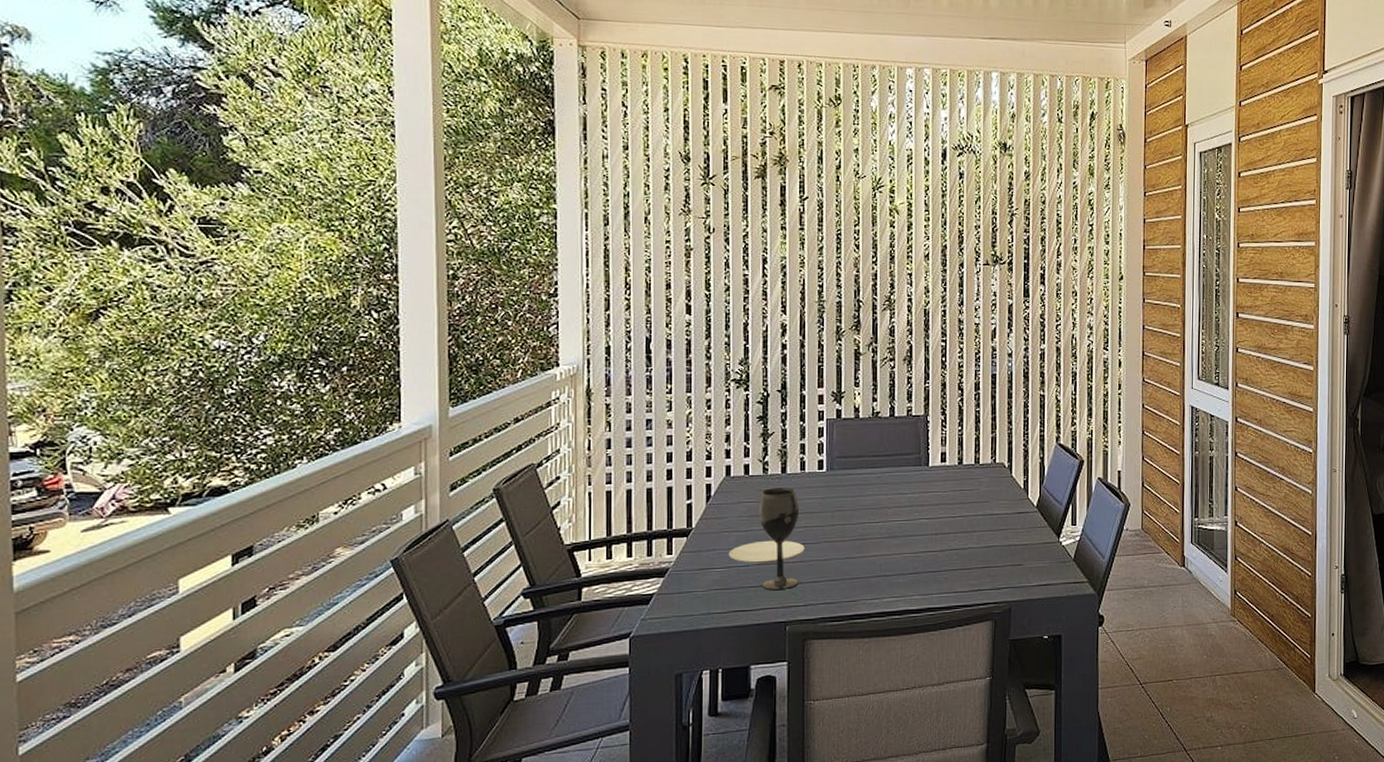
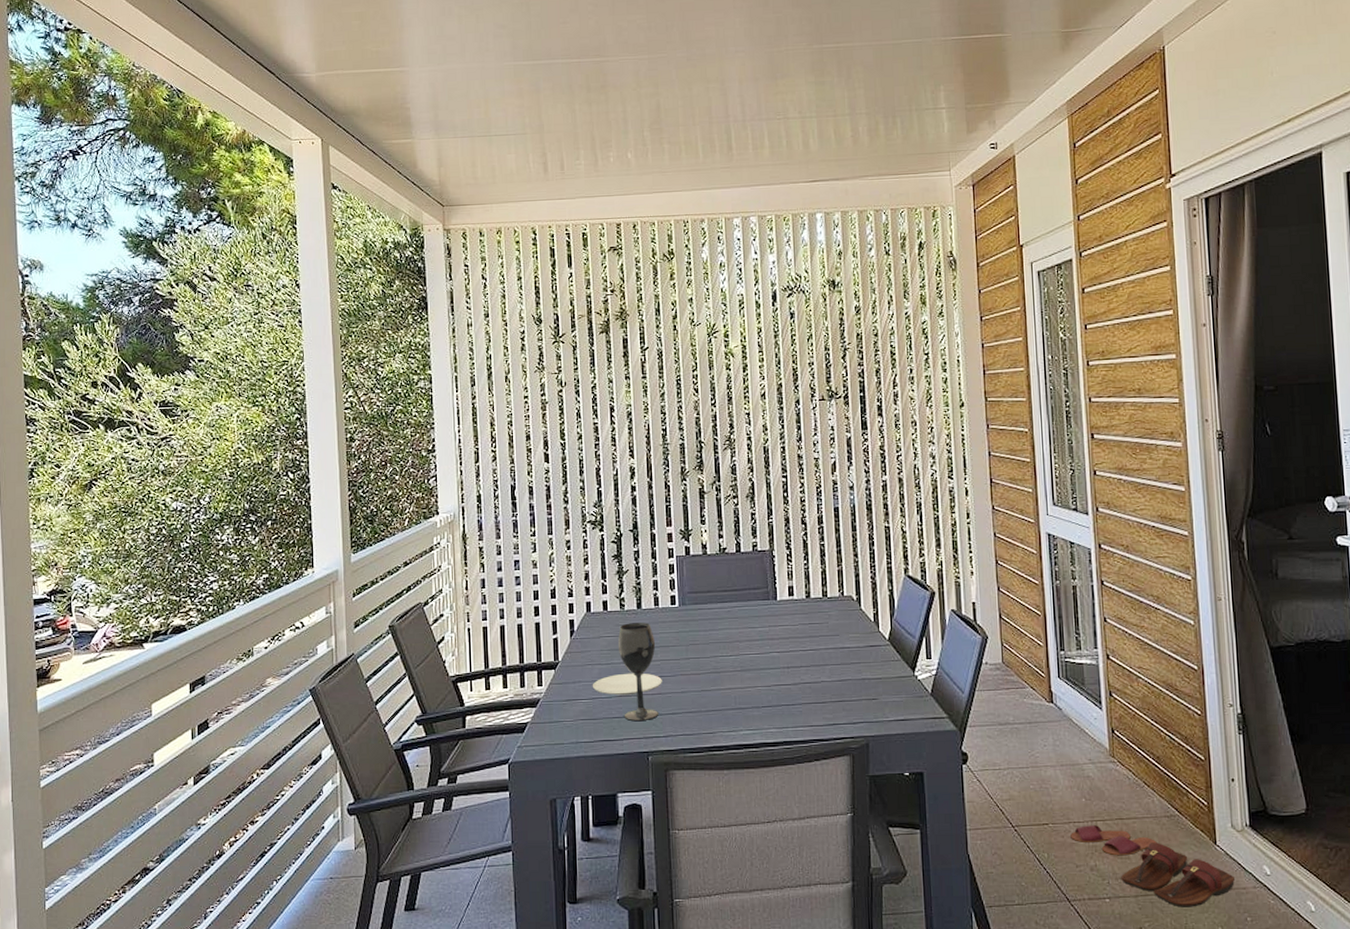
slippers: none [1191,680,1266,707] -> present [1070,825,1157,856]
sandal: none [1233,693,1327,751] -> present [1121,842,1235,907]

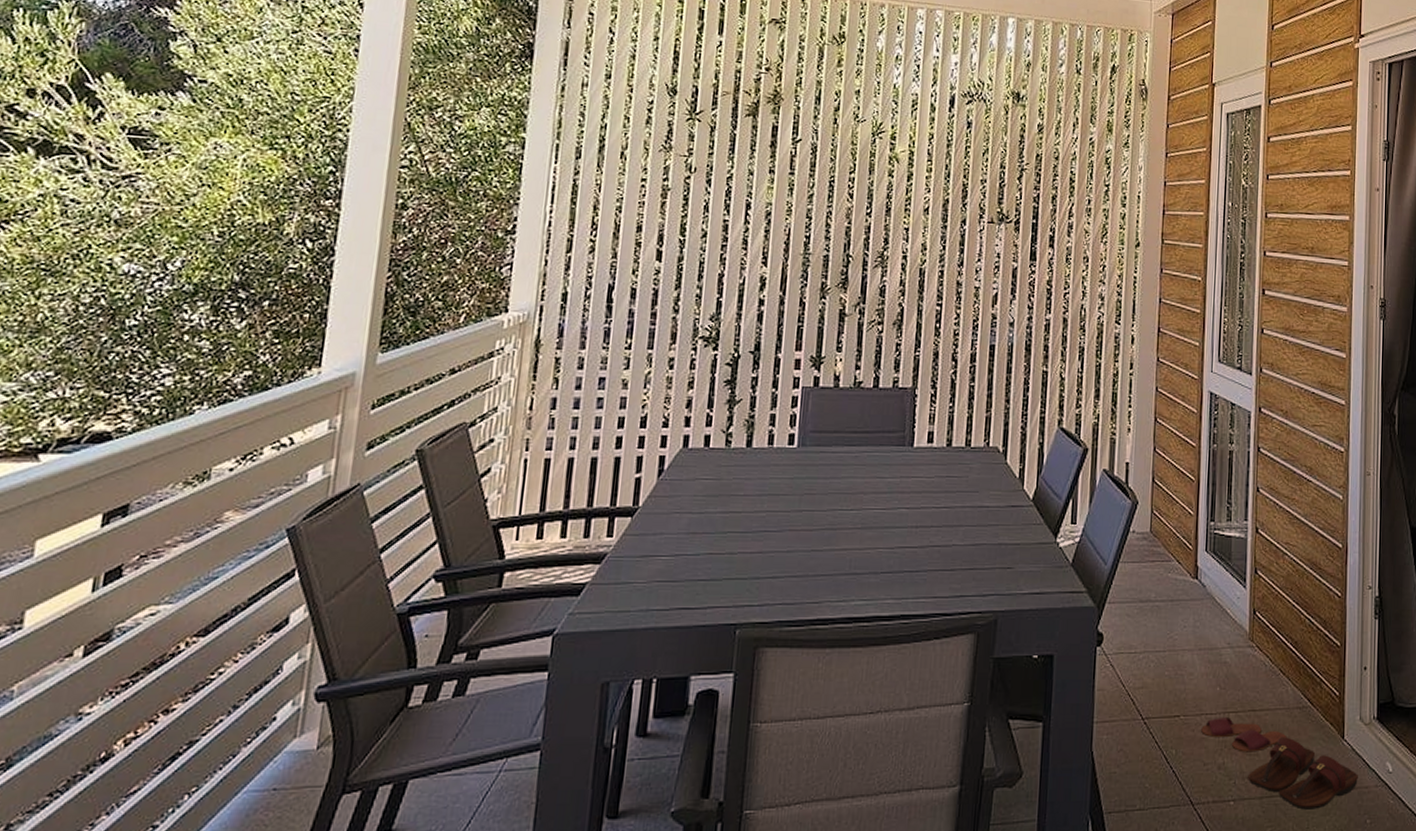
plate: present [592,673,662,696] -> none [676,525,766,553]
wine glass: present [617,622,658,722] -> none [712,464,763,586]

